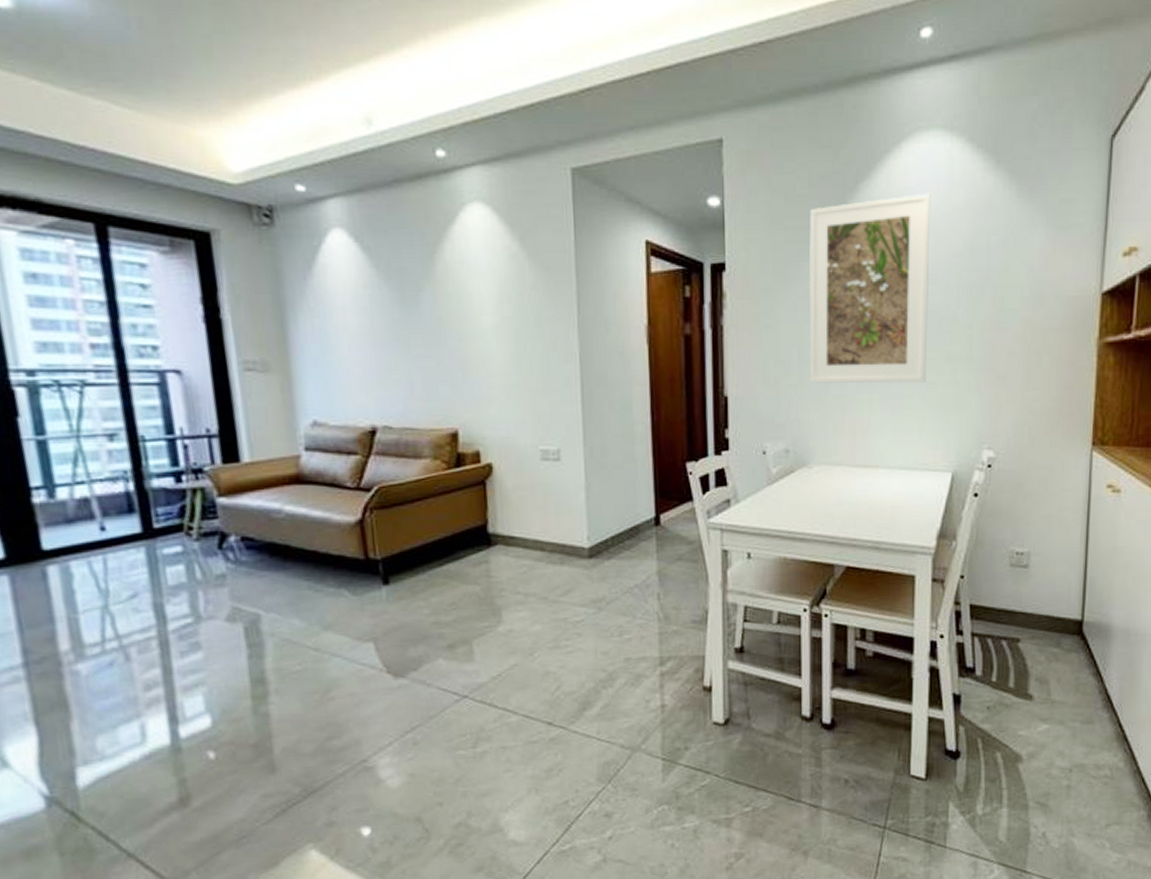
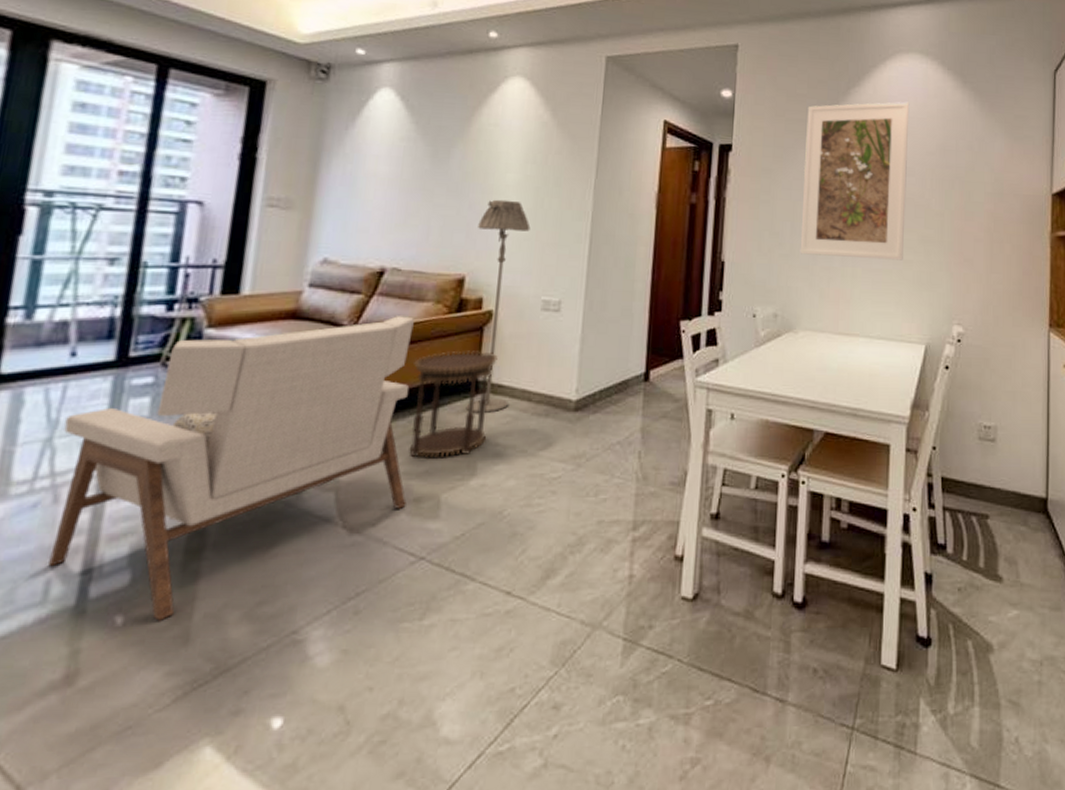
armchair: none [114,474,442,755] -> present [48,316,414,621]
side table: none [423,504,507,609] -> present [409,350,498,458]
floor lamp: none [461,345,522,565] -> present [465,199,531,414]

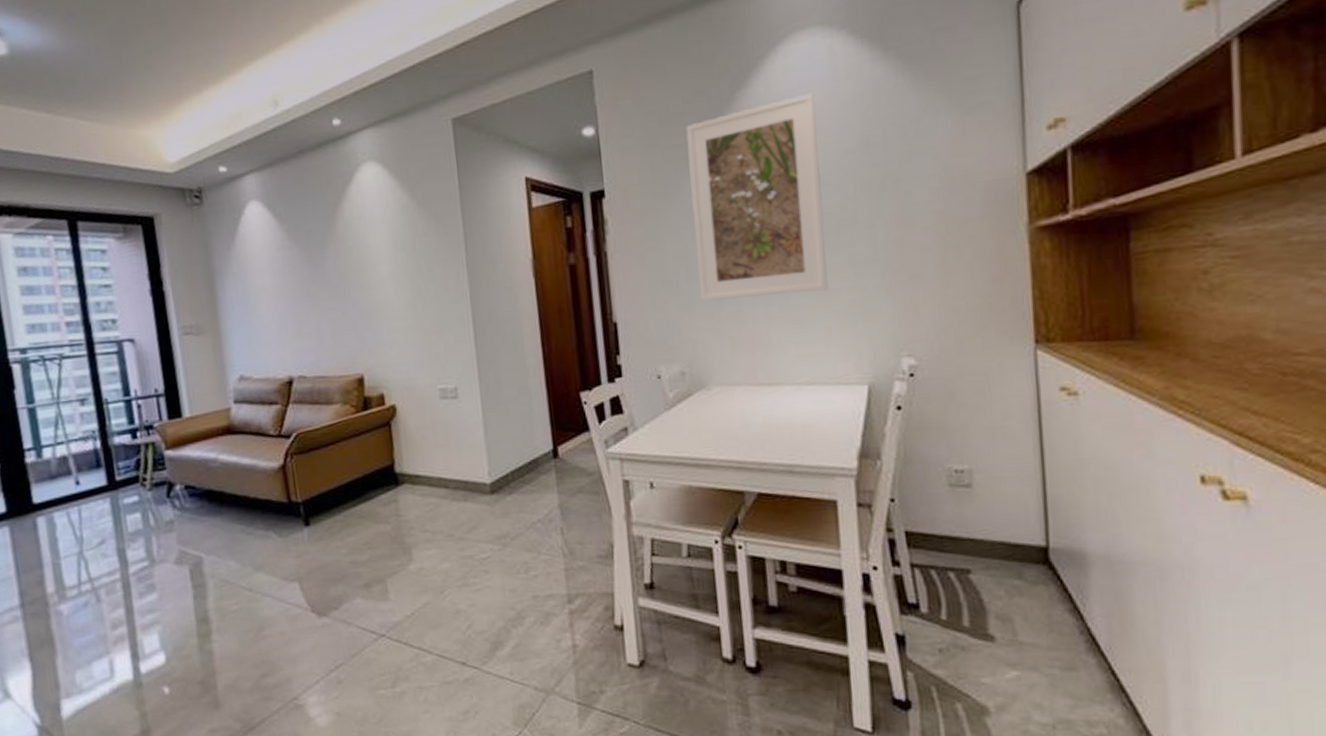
armchair: present [48,316,414,621] -> none [87,420,359,690]
side table: present [409,350,498,458] -> none [337,445,416,549]
floor lamp: present [465,199,531,414] -> none [364,293,428,504]

